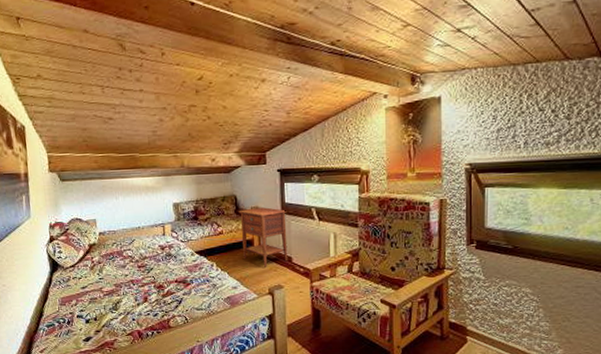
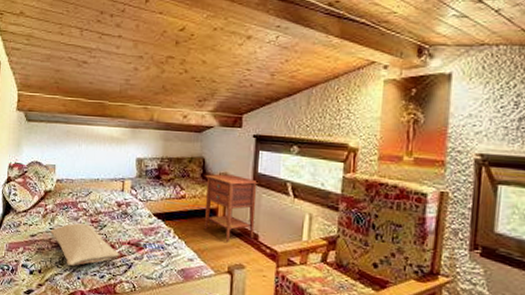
pillow: none [100,270,170,309] -> present [50,223,120,266]

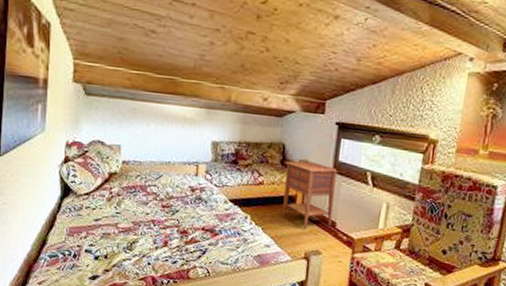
pillow: present [50,223,120,266] -> none [116,207,194,252]

